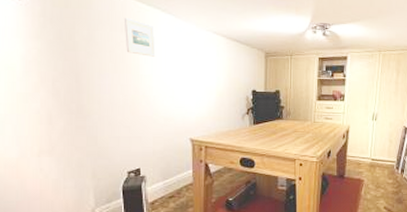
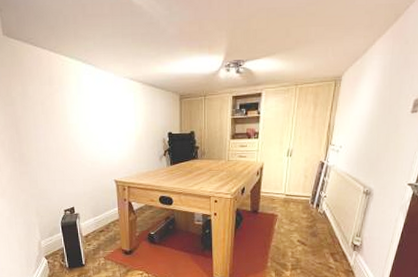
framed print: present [123,17,156,57] -> none [50,71,81,107]

